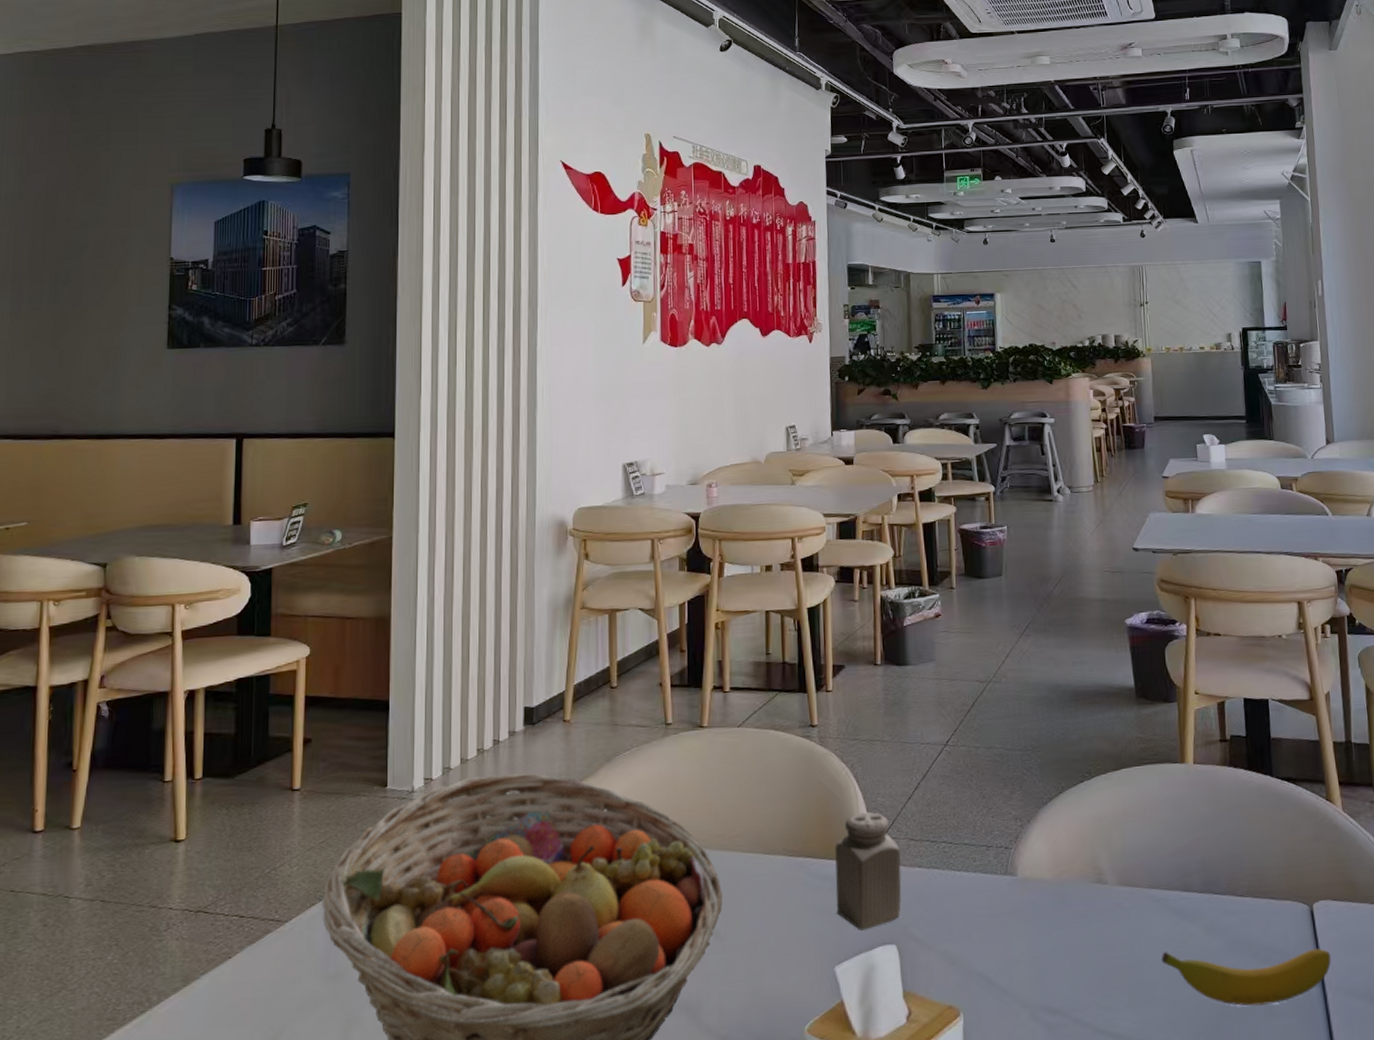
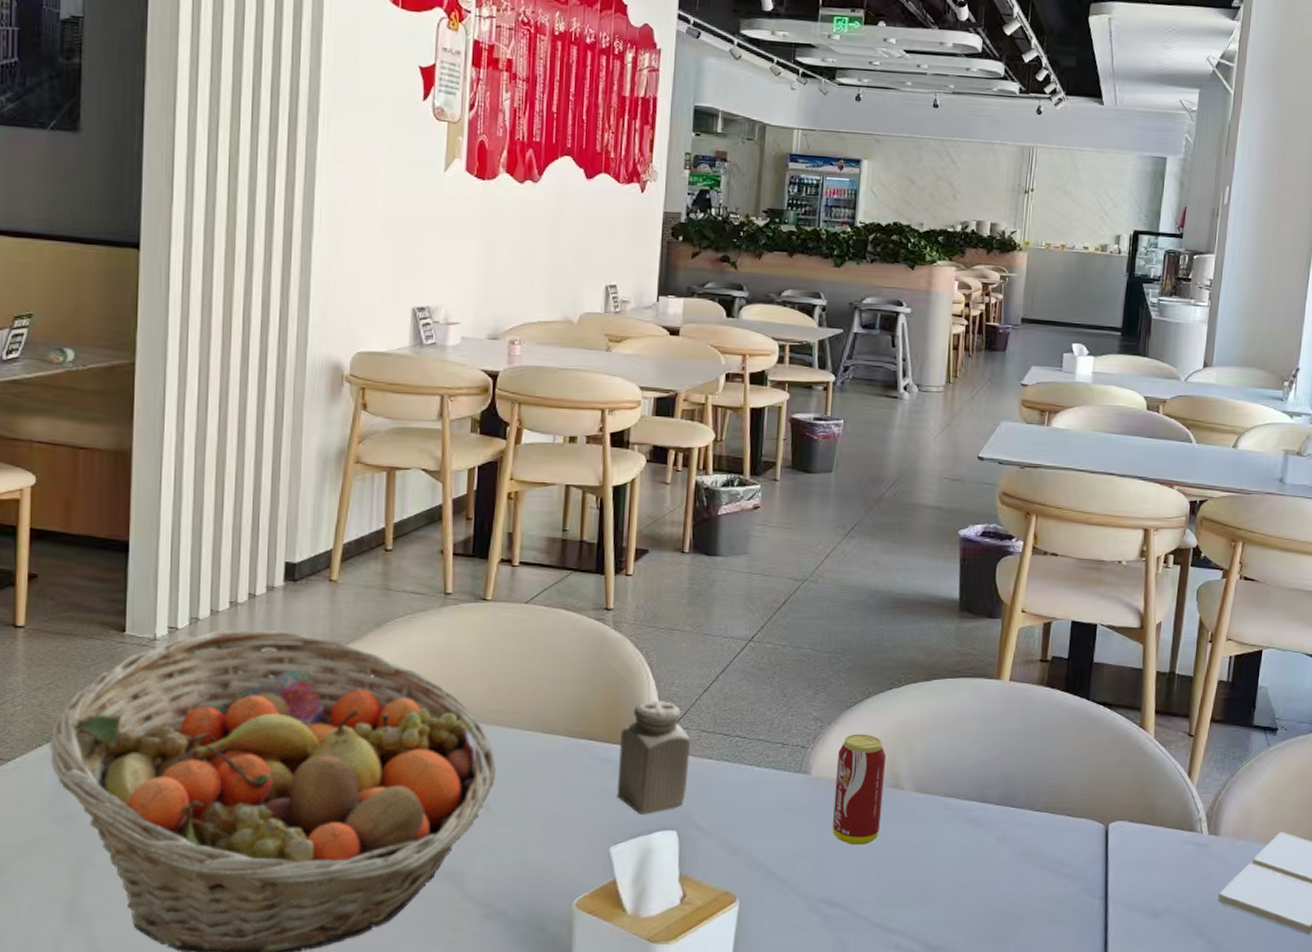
beverage can: none [1040,829,1090,947] -> present [832,734,887,846]
banana: present [1161,948,1331,1006] -> none [948,857,1119,913]

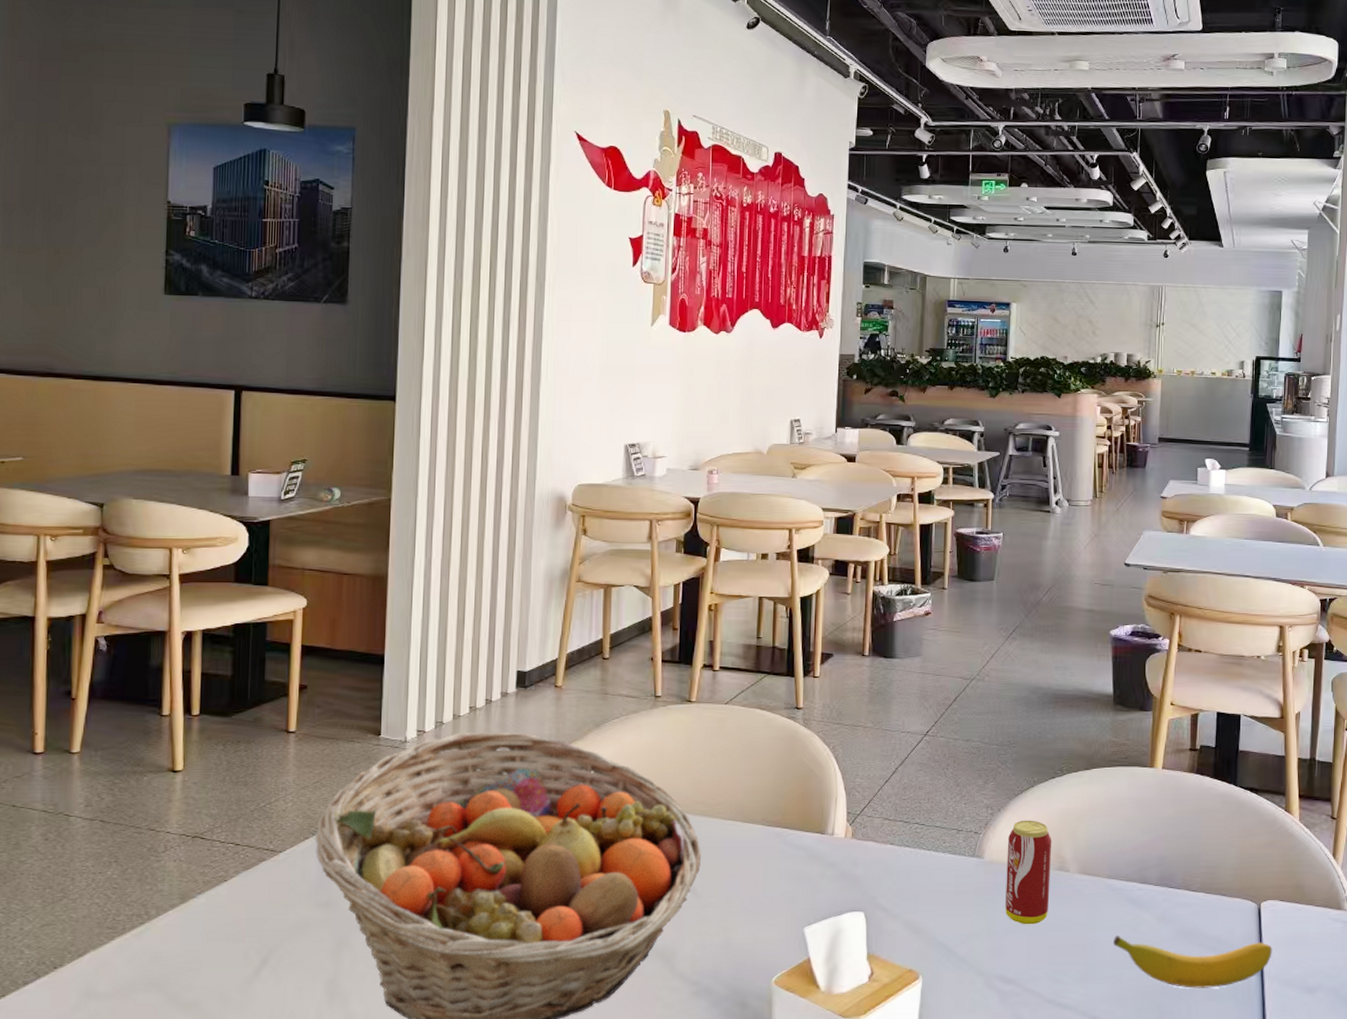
salt shaker: present [617,700,691,815] -> none [809,790,875,897]
banana: none [948,857,1119,913] -> present [1112,936,1272,989]

